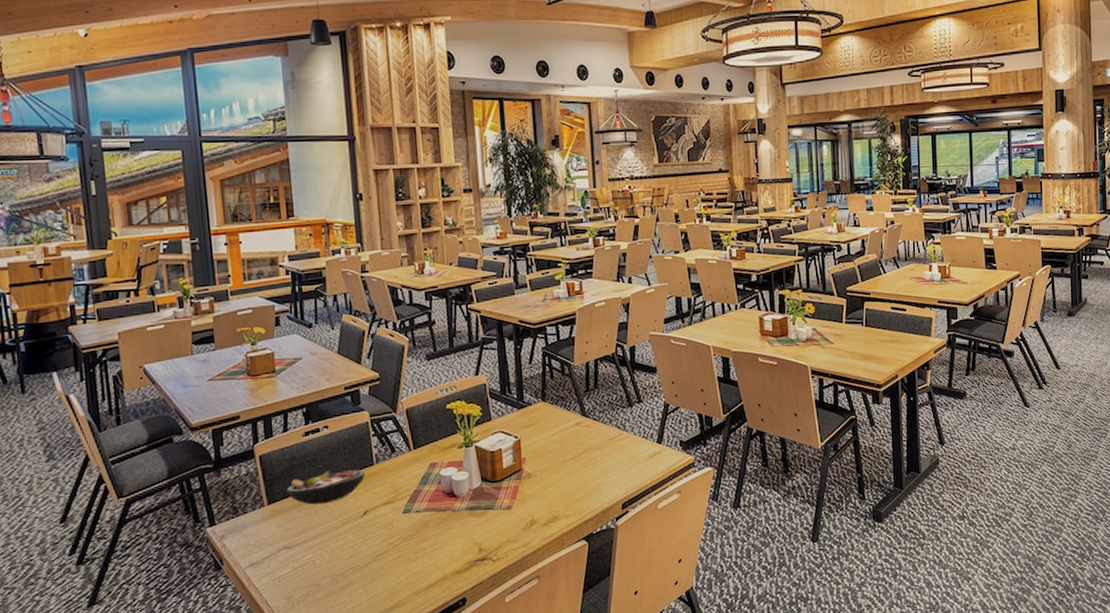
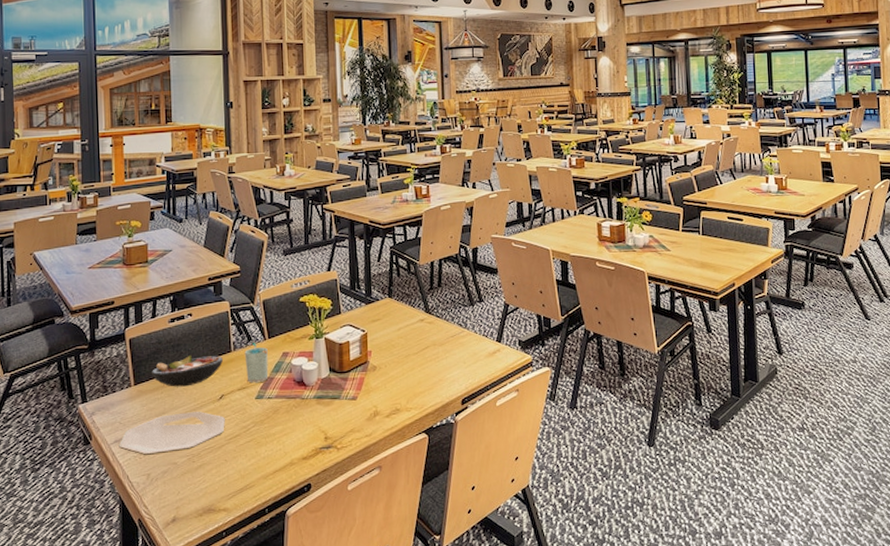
plate: none [254,529,371,578] -> present [119,412,225,455]
cup: none [388,454,416,497] -> present [244,343,269,383]

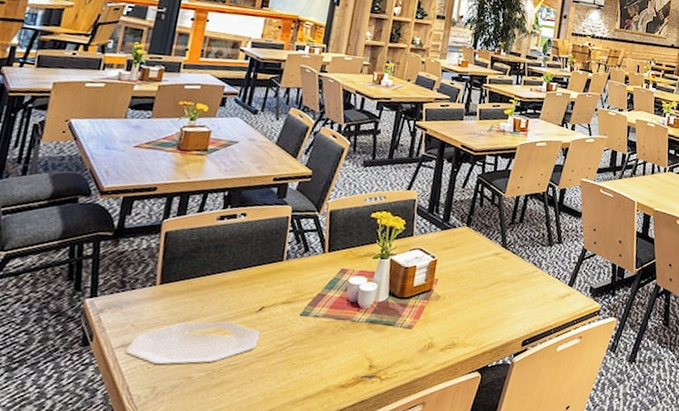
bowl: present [152,354,224,387] -> none [184,258,273,293]
cup: present [244,343,269,383] -> none [294,255,325,299]

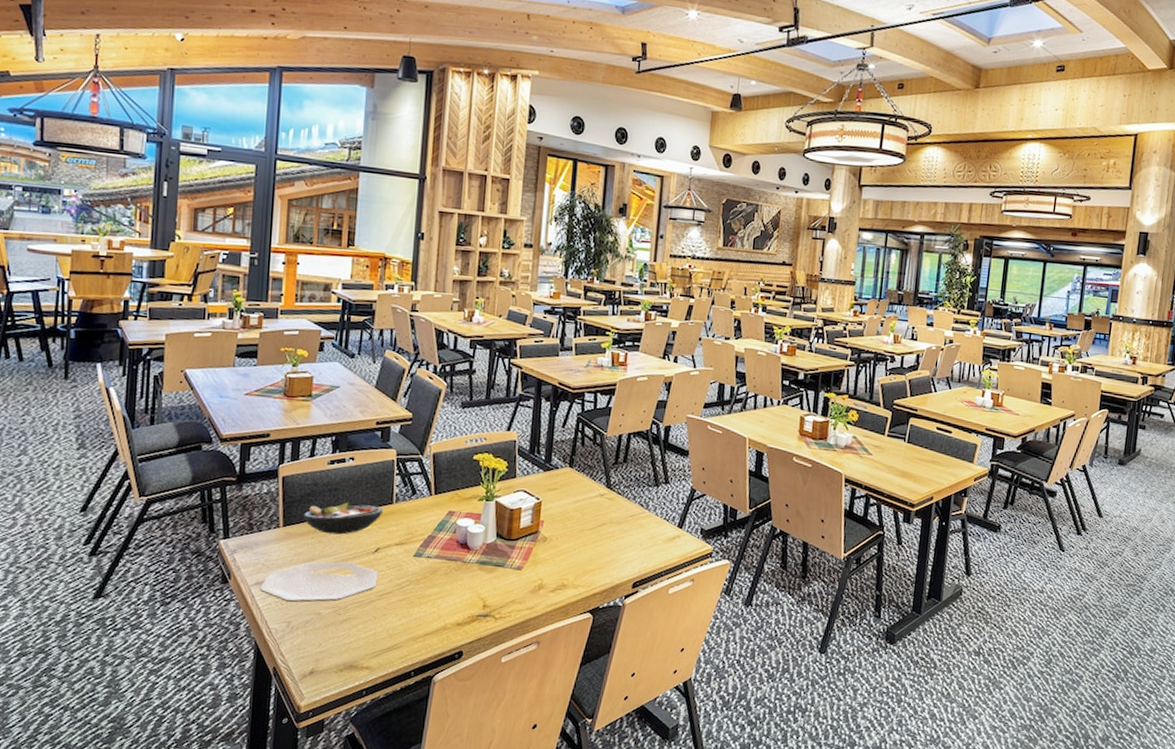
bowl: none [184,258,273,293] -> present [303,501,384,535]

